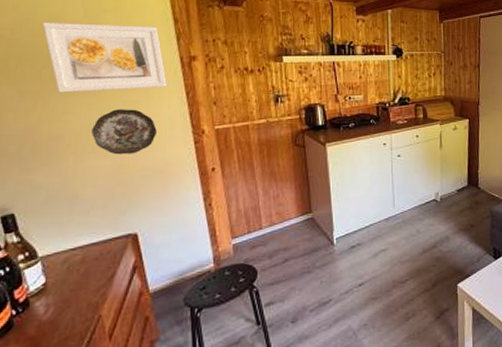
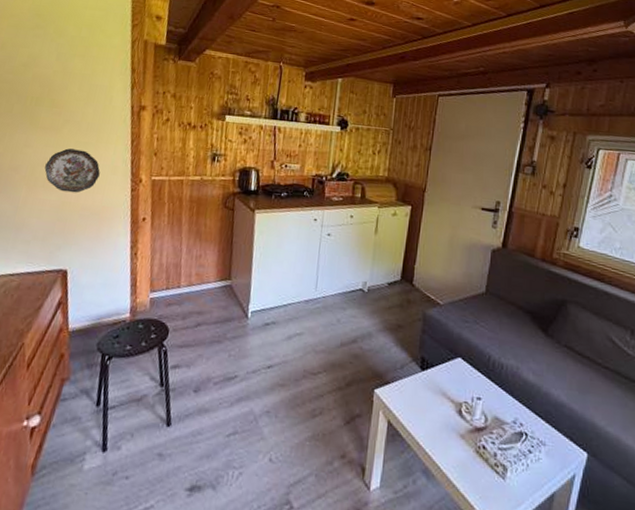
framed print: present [42,22,167,93] -> none [21,61,117,133]

